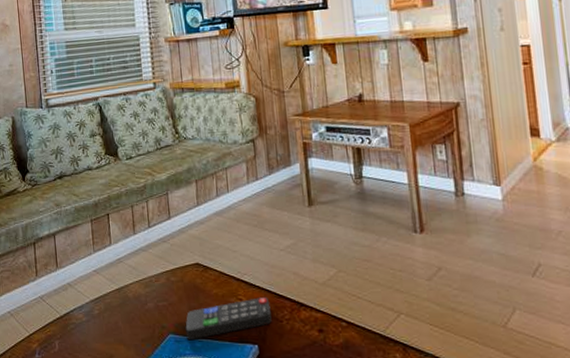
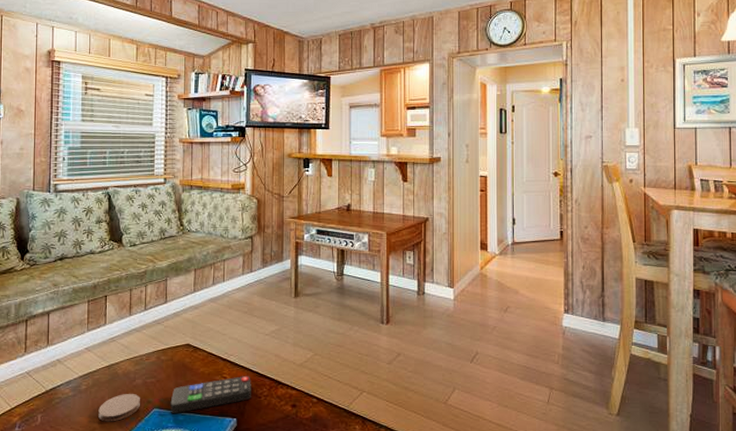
coaster: none [113,317,155,349] -> present [98,393,140,422]

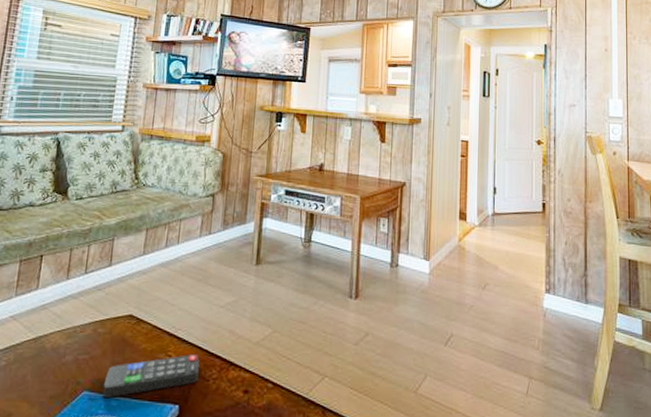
coaster: present [98,393,140,422] -> none [16,371,69,407]

